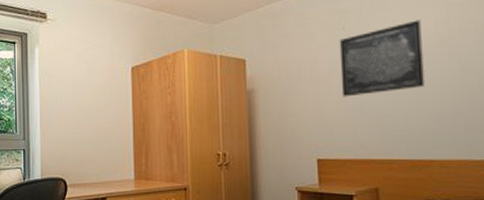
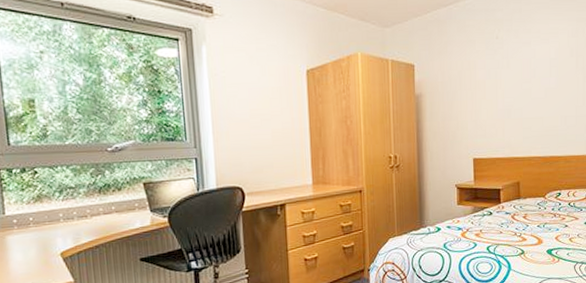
wall art: present [339,20,426,97] -> none [493,32,558,102]

